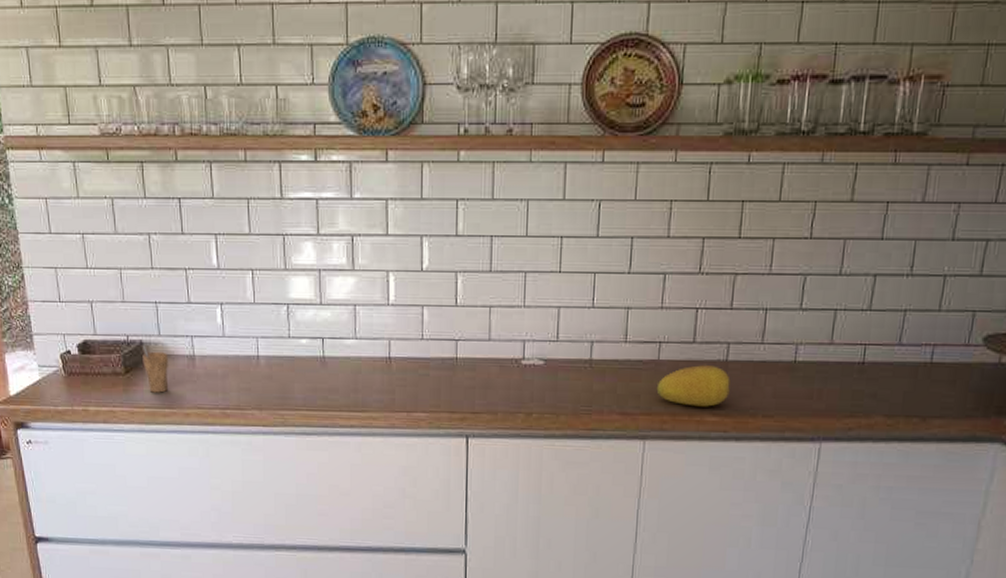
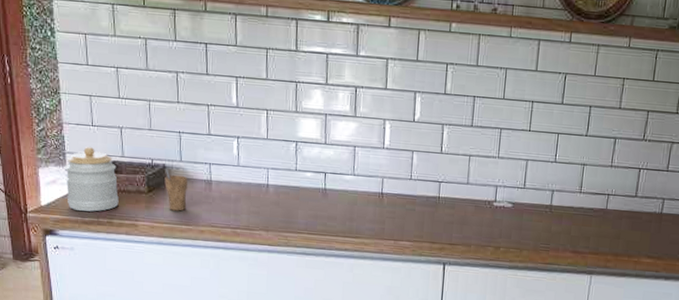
jar: none [32,325,94,399] -> present [64,146,119,212]
fruit: present [656,365,730,407] -> none [603,215,664,251]

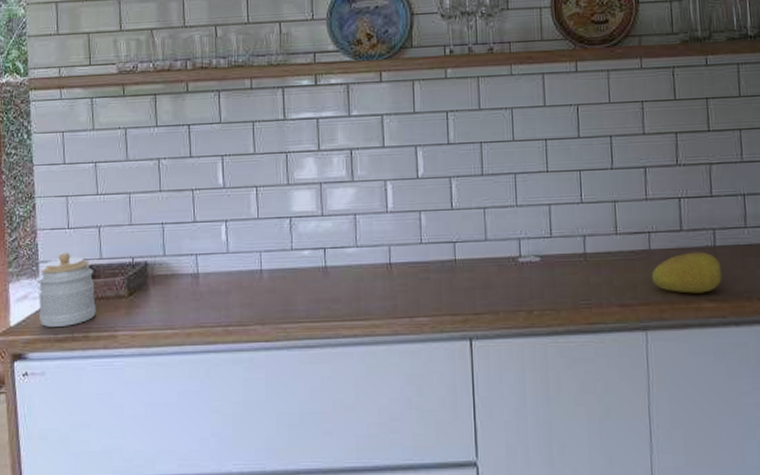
cup: present [164,169,187,211] -> none [147,266,172,314]
fruit: none [603,215,664,251] -> present [651,252,722,294]

